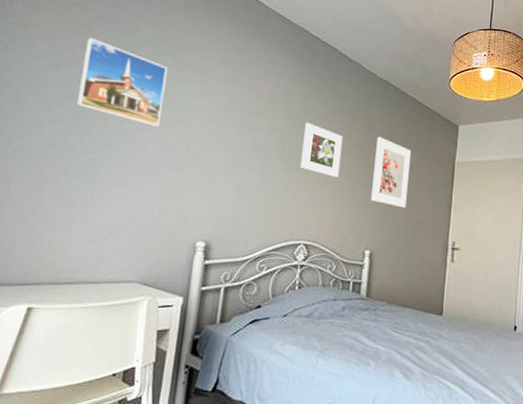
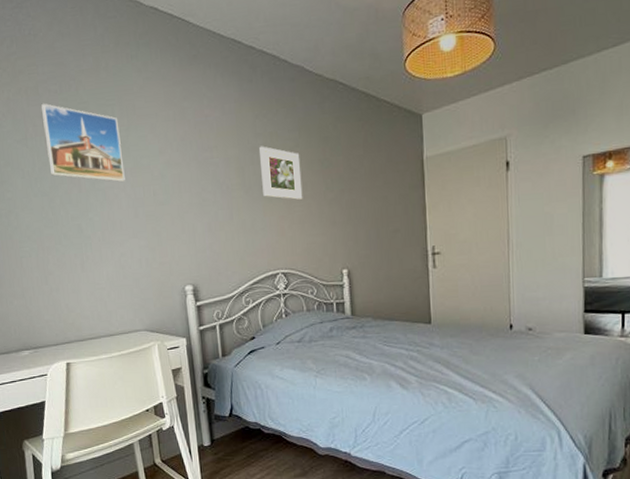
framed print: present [371,136,412,208] -> none [335,146,377,220]

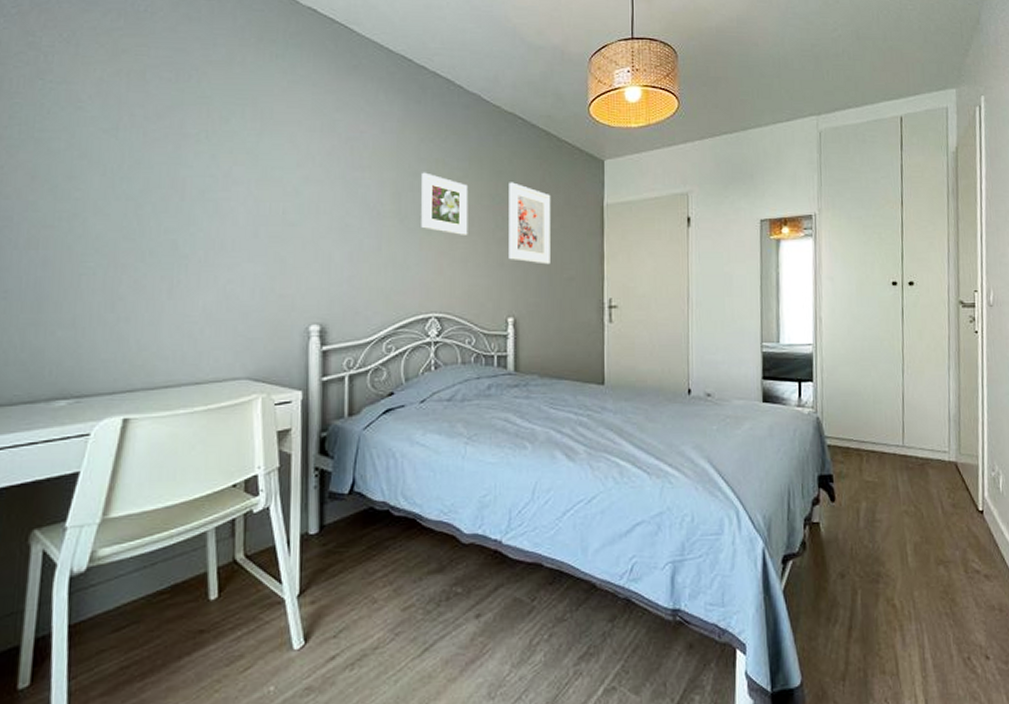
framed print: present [41,103,125,183] -> none [144,90,249,195]
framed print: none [335,146,377,220] -> present [509,182,551,265]

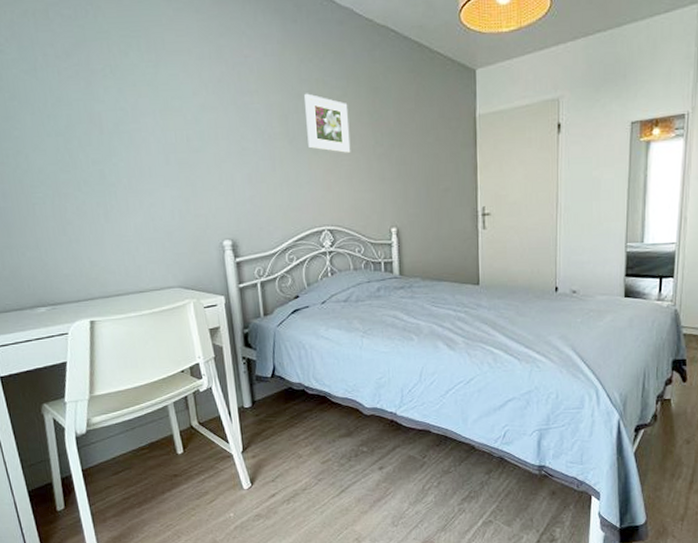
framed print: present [509,182,551,265] -> none [385,98,427,177]

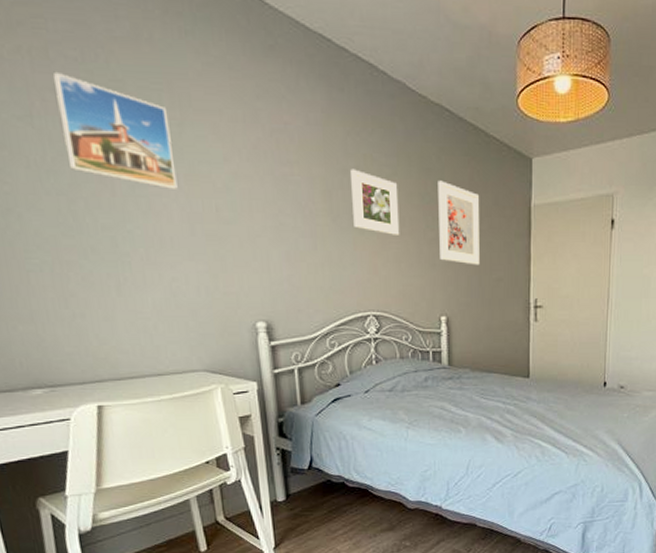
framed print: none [53,29,154,125] -> present [54,71,178,191]
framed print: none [385,98,427,177] -> present [438,180,480,265]

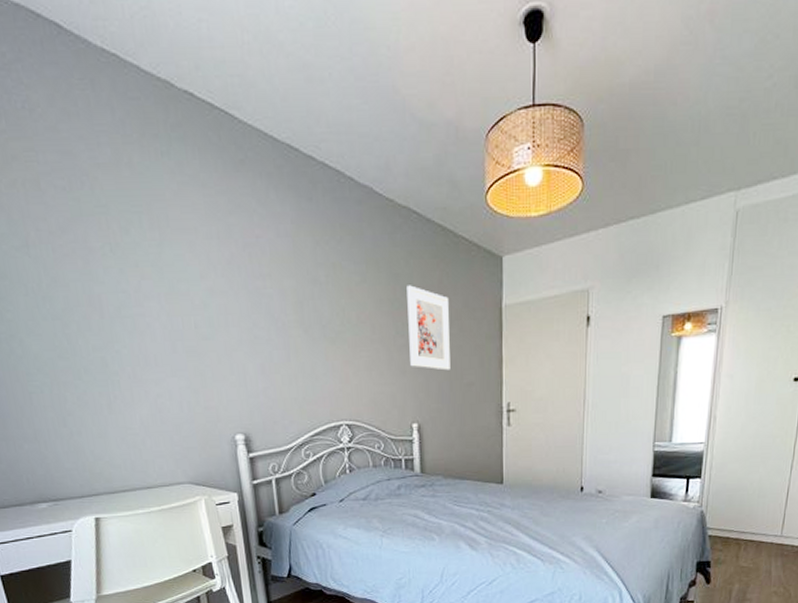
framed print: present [54,71,178,191] -> none [45,201,159,310]
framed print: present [351,169,400,235] -> none [321,278,370,343]

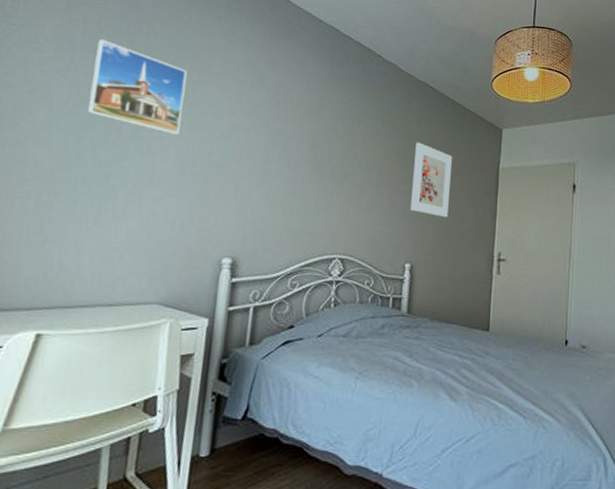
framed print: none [45,201,159,310] -> present [87,38,187,136]

